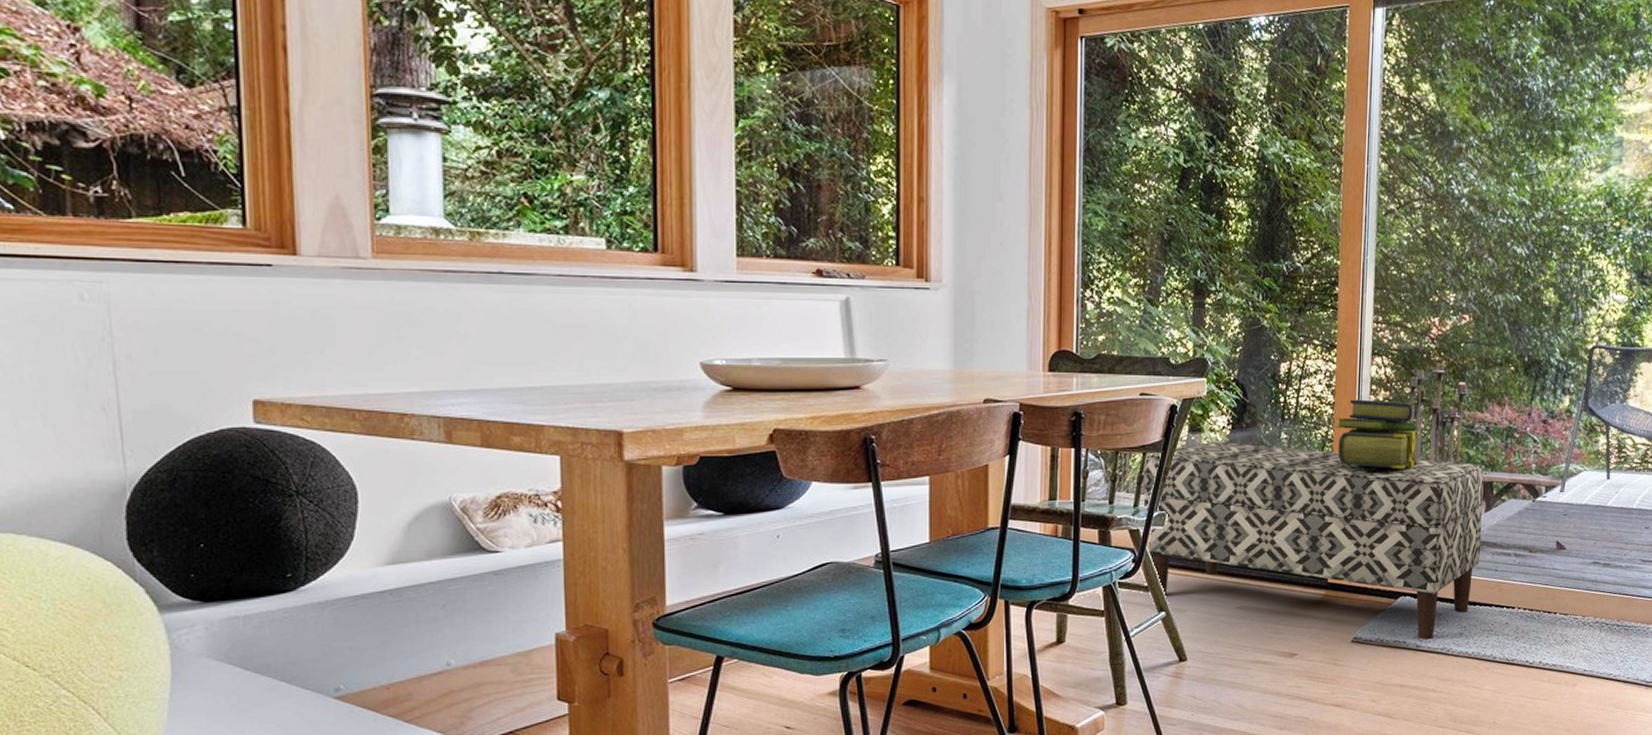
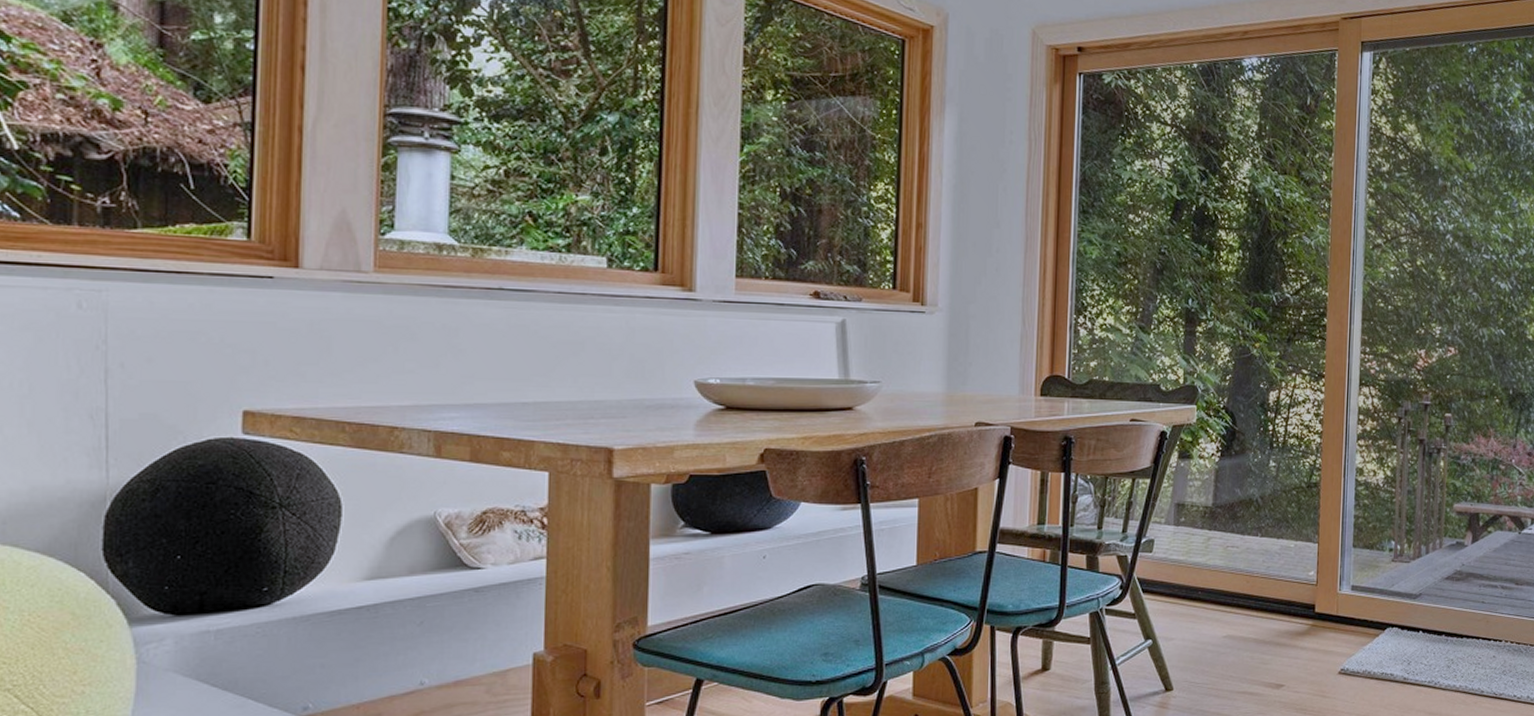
bench: present [1143,441,1484,640] -> none [1132,468,1470,673]
stack of books: present [1334,399,1421,469] -> none [1322,428,1407,499]

